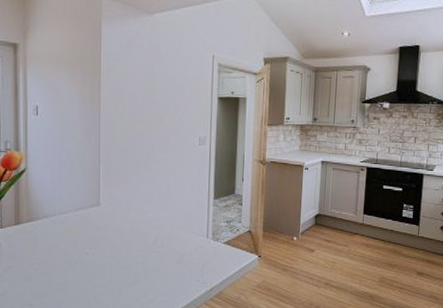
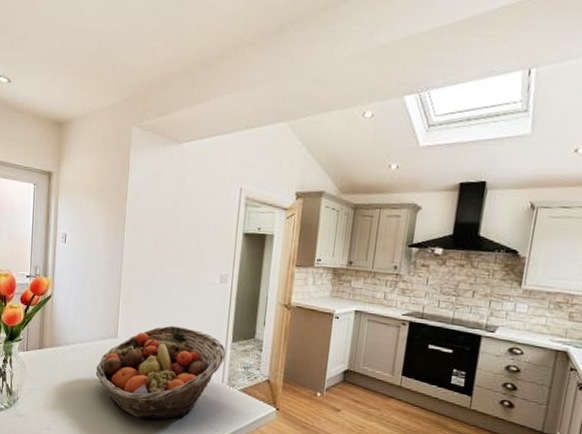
fruit basket: none [79,189,209,282] -> present [95,325,226,421]

